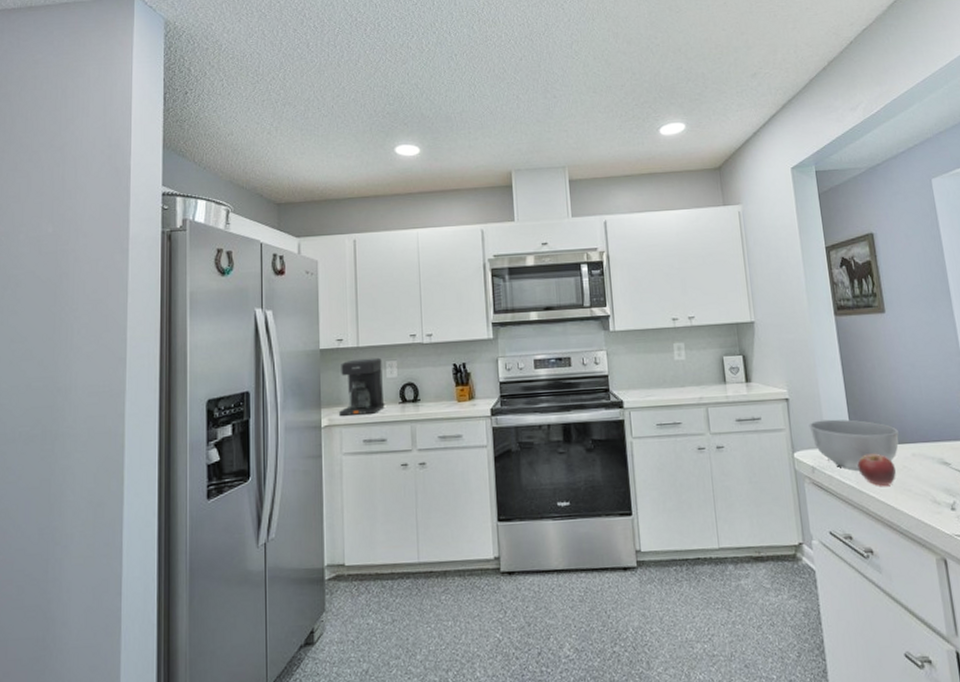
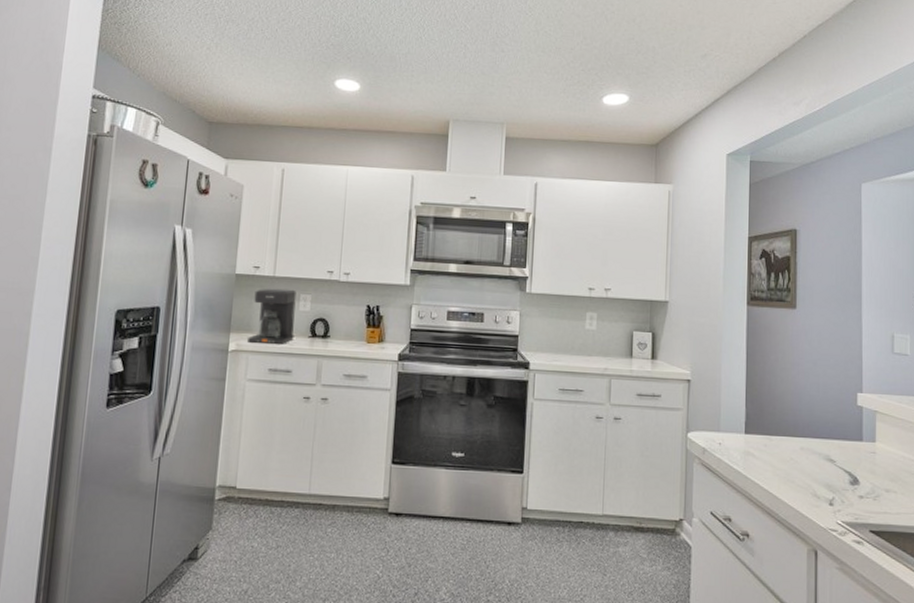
bowl: present [808,419,899,471] -> none [706,404,791,457]
fruit: present [857,453,896,486] -> none [747,442,782,475]

